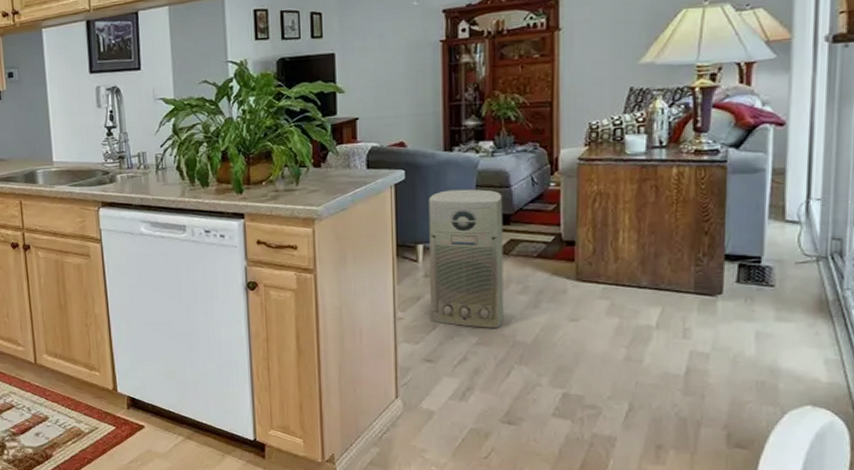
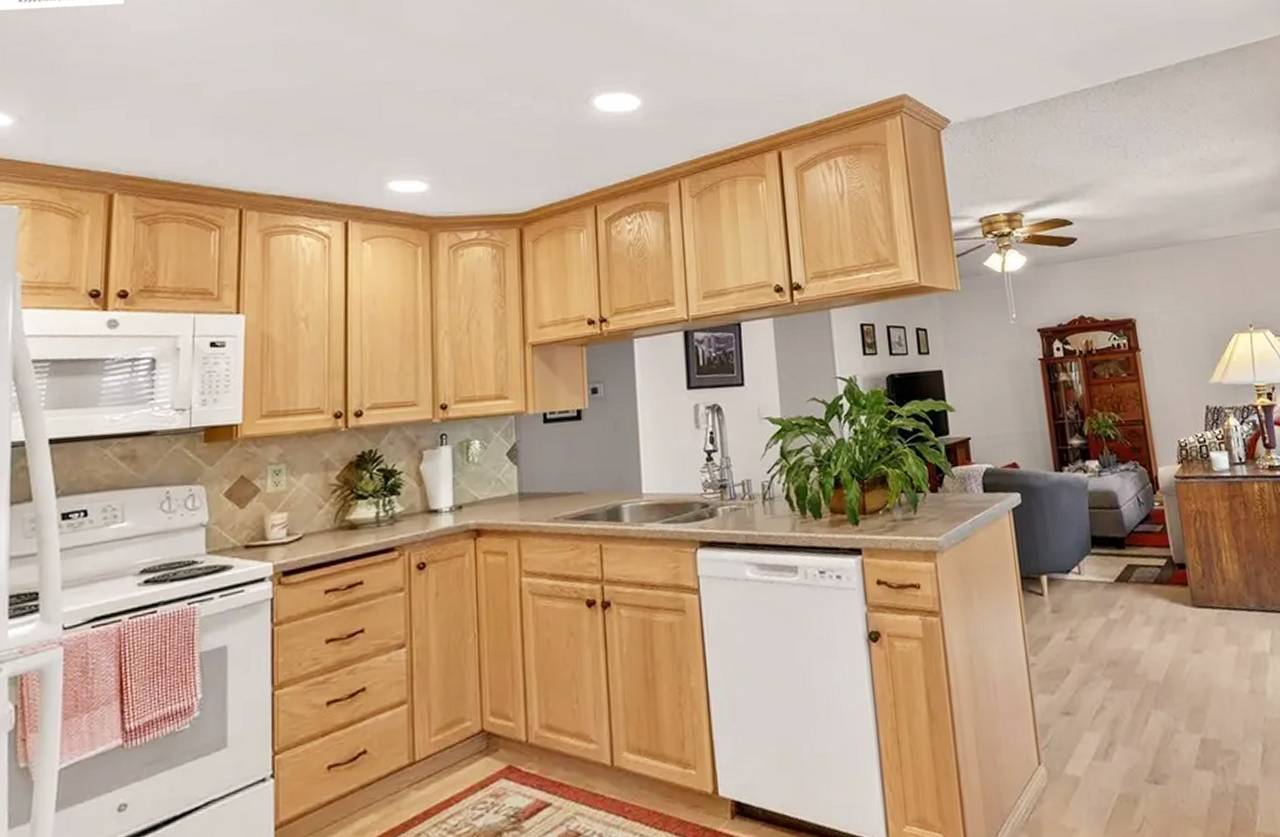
air purifier: present [428,189,504,328] -> none [1046,511,1134,669]

